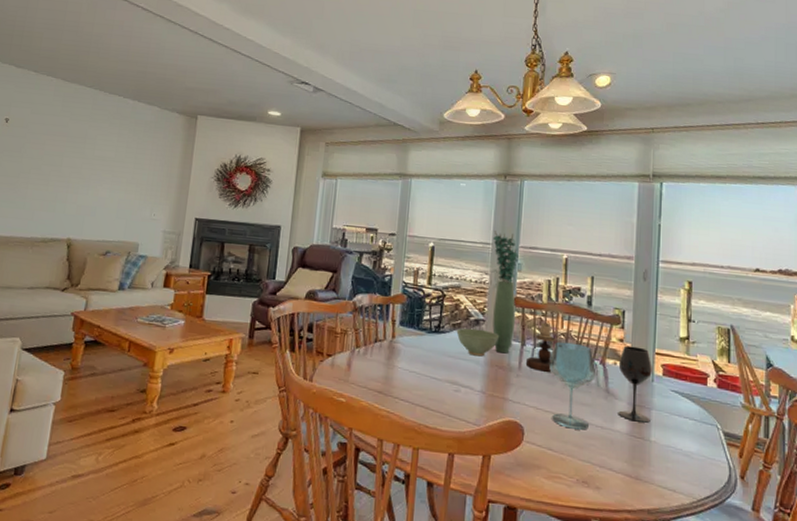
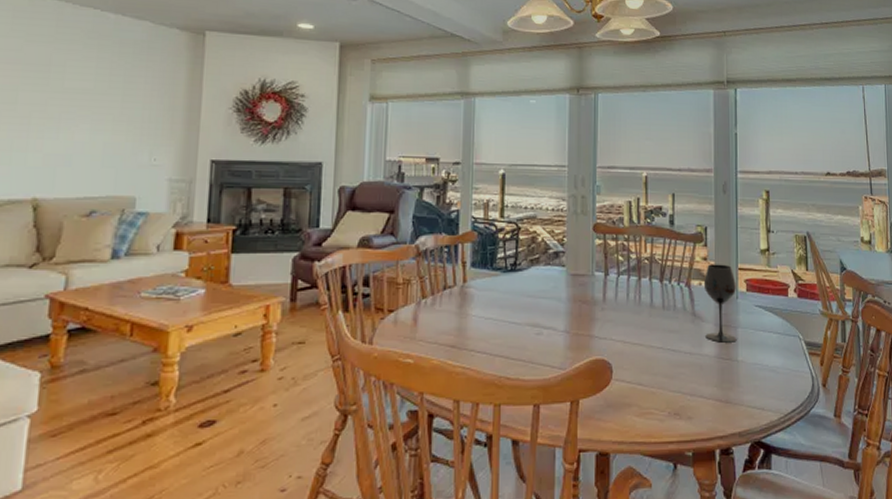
bowl: present [456,328,499,357] -> none [534,262,580,293]
vase: present [492,231,518,354] -> none [569,151,596,286]
candlestick: present [525,322,556,372] -> none [610,247,640,301]
wine glass: present [549,341,597,430] -> none [635,267,682,359]

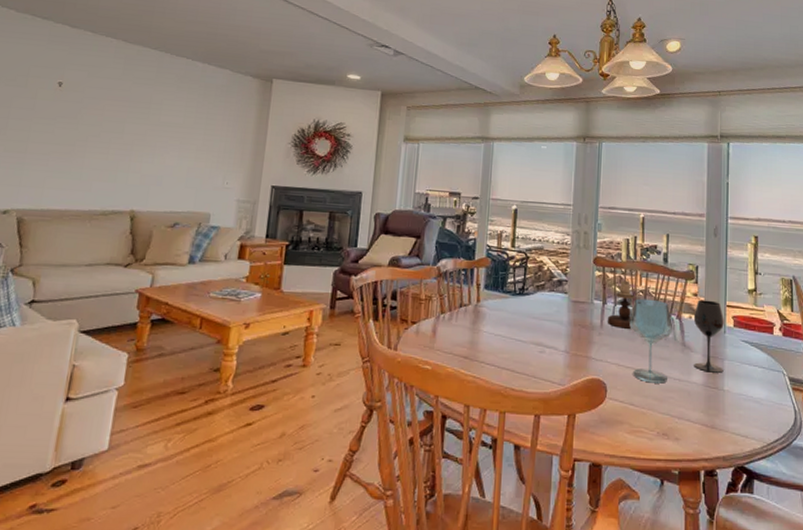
candlestick: none [610,247,640,301] -> present [607,280,635,329]
wine glass: none [635,267,682,359] -> present [629,298,673,384]

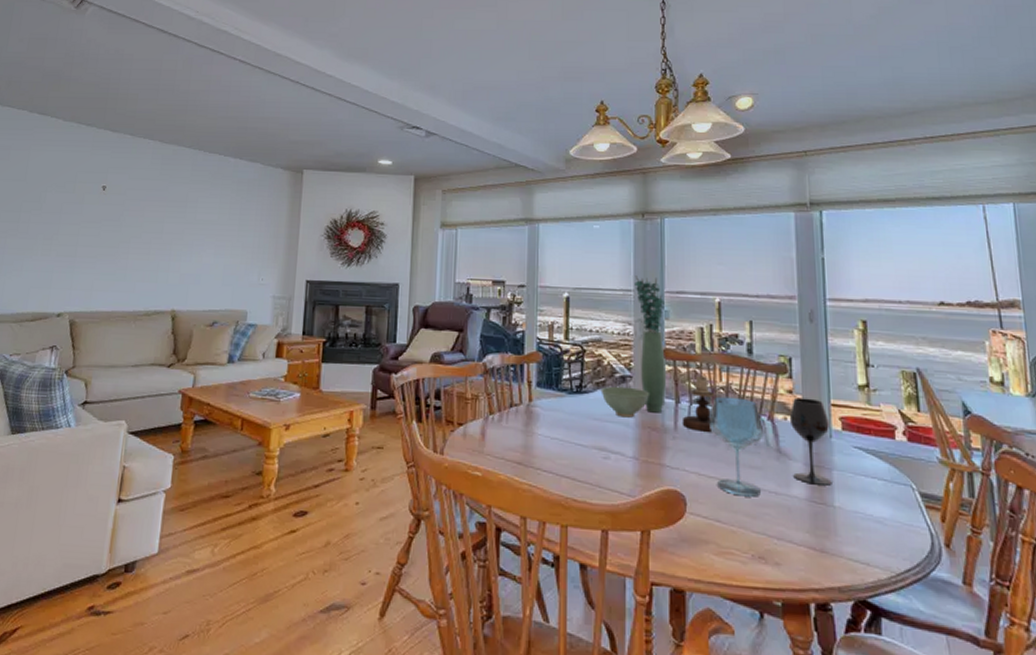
bowl: none [540,289,581,317] -> present [600,386,649,418]
vase: none [574,192,598,313] -> present [634,276,666,413]

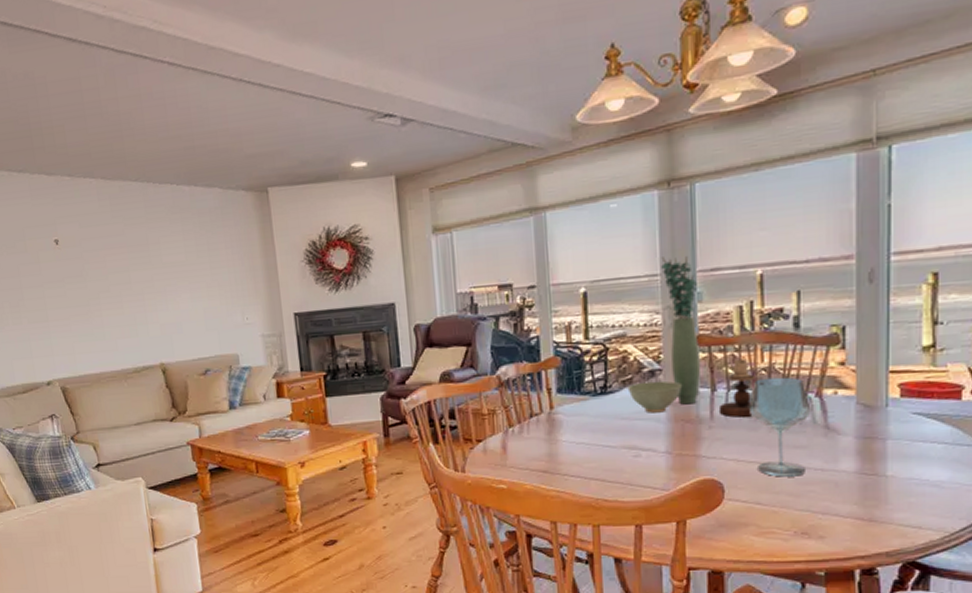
wineglass: present [789,397,832,486] -> none [840,367,886,457]

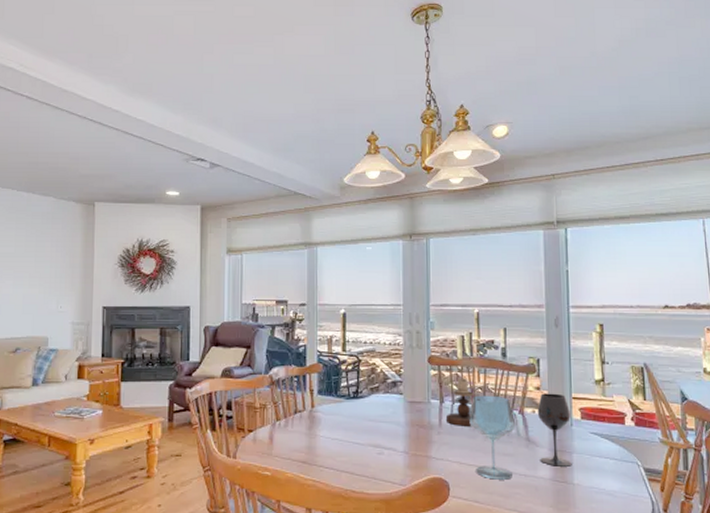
bowl: present [627,381,682,413] -> none [375,390,417,418]
vase: present [661,256,700,405] -> none [403,292,432,412]
wineglass: none [840,367,886,457] -> present [537,393,572,467]

